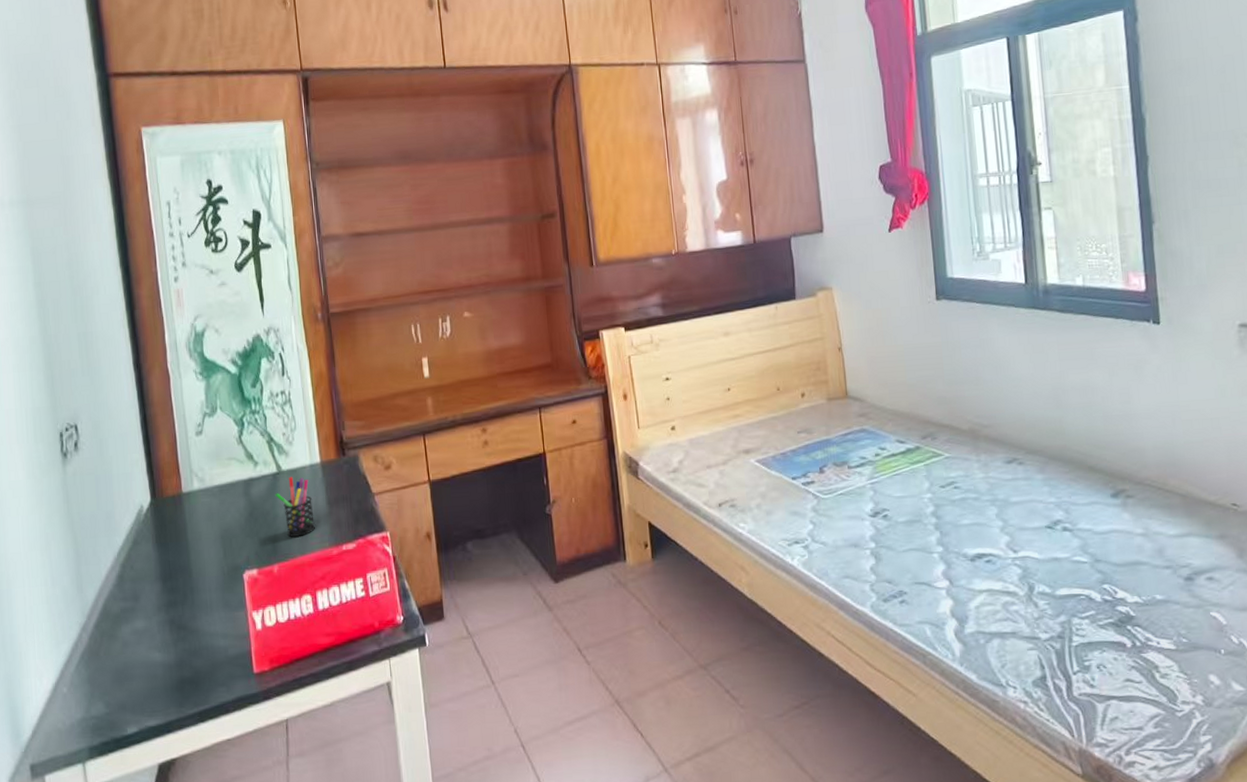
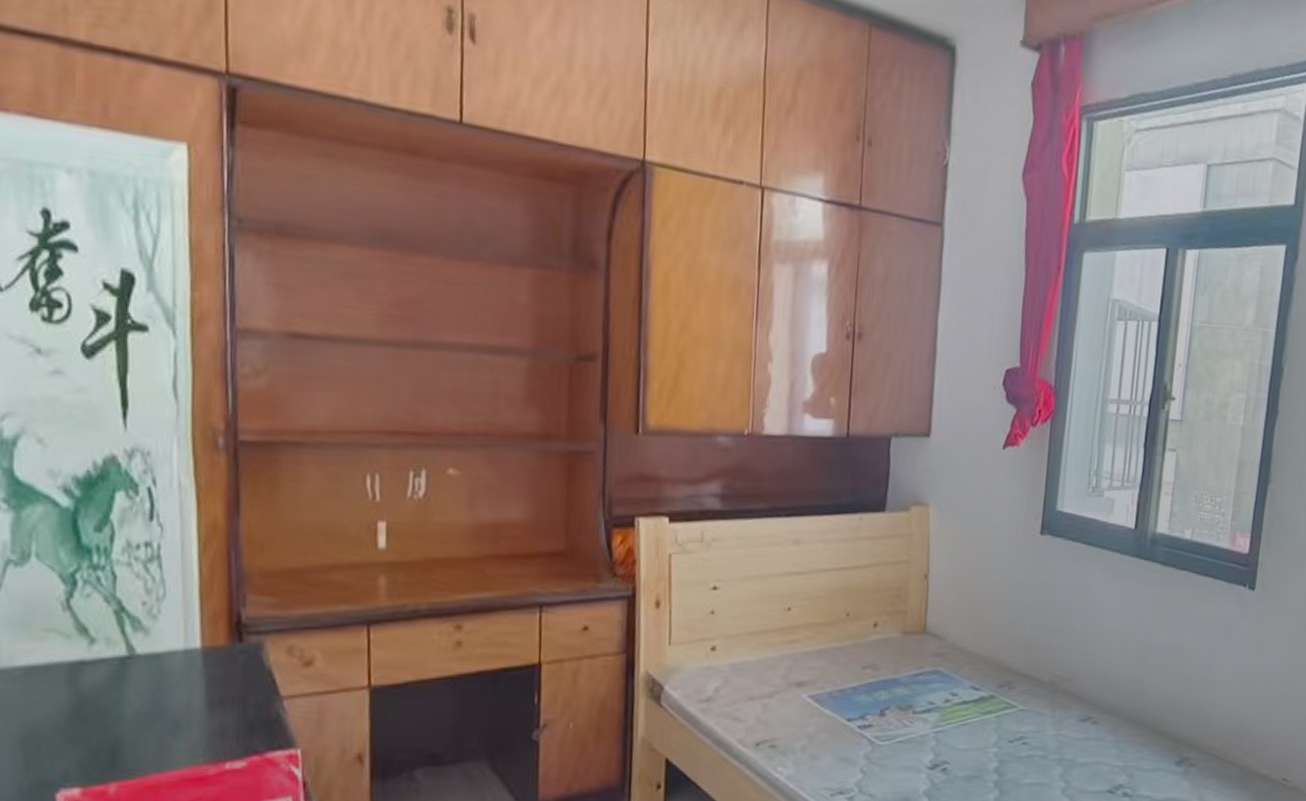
pen holder: present [275,476,315,537] -> none [121,663,183,747]

